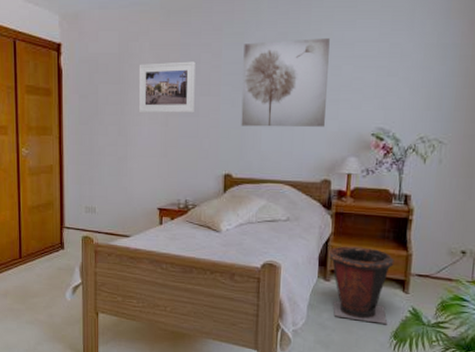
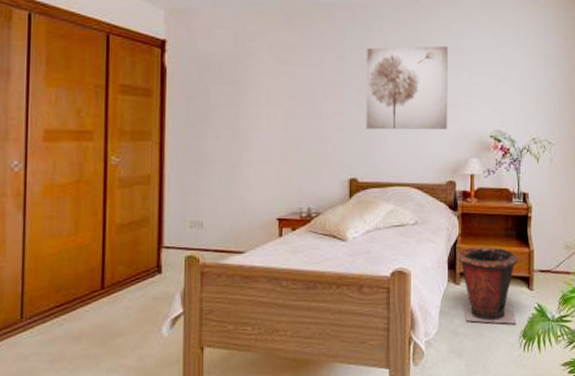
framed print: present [138,61,195,114] -> none [255,63,318,117]

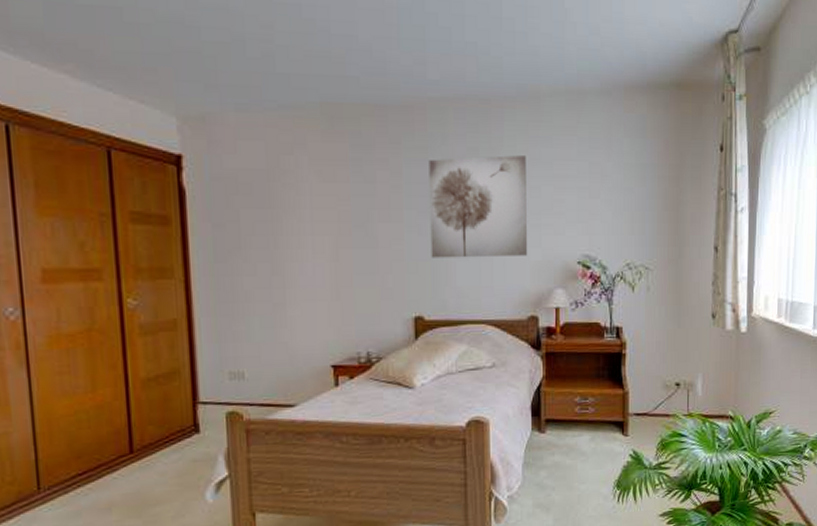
waste bin: present [457,246,518,324] -> none [541,389,611,474]

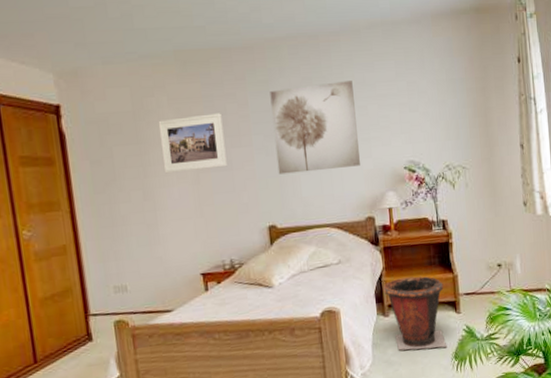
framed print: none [295,180,372,246] -> present [158,113,227,174]
waste bin: none [541,389,611,474] -> present [383,276,447,351]

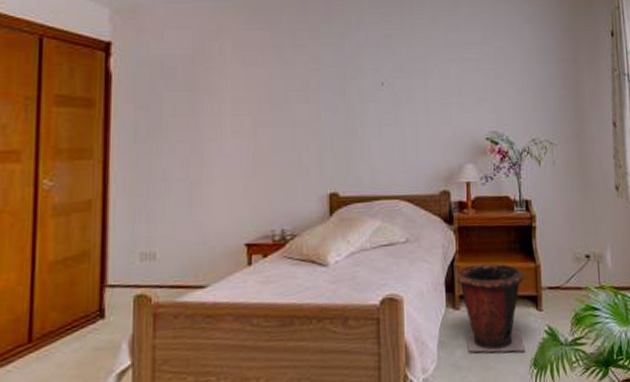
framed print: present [158,113,227,174] -> none [218,64,290,126]
wall art: present [270,81,360,175] -> none [345,41,438,136]

